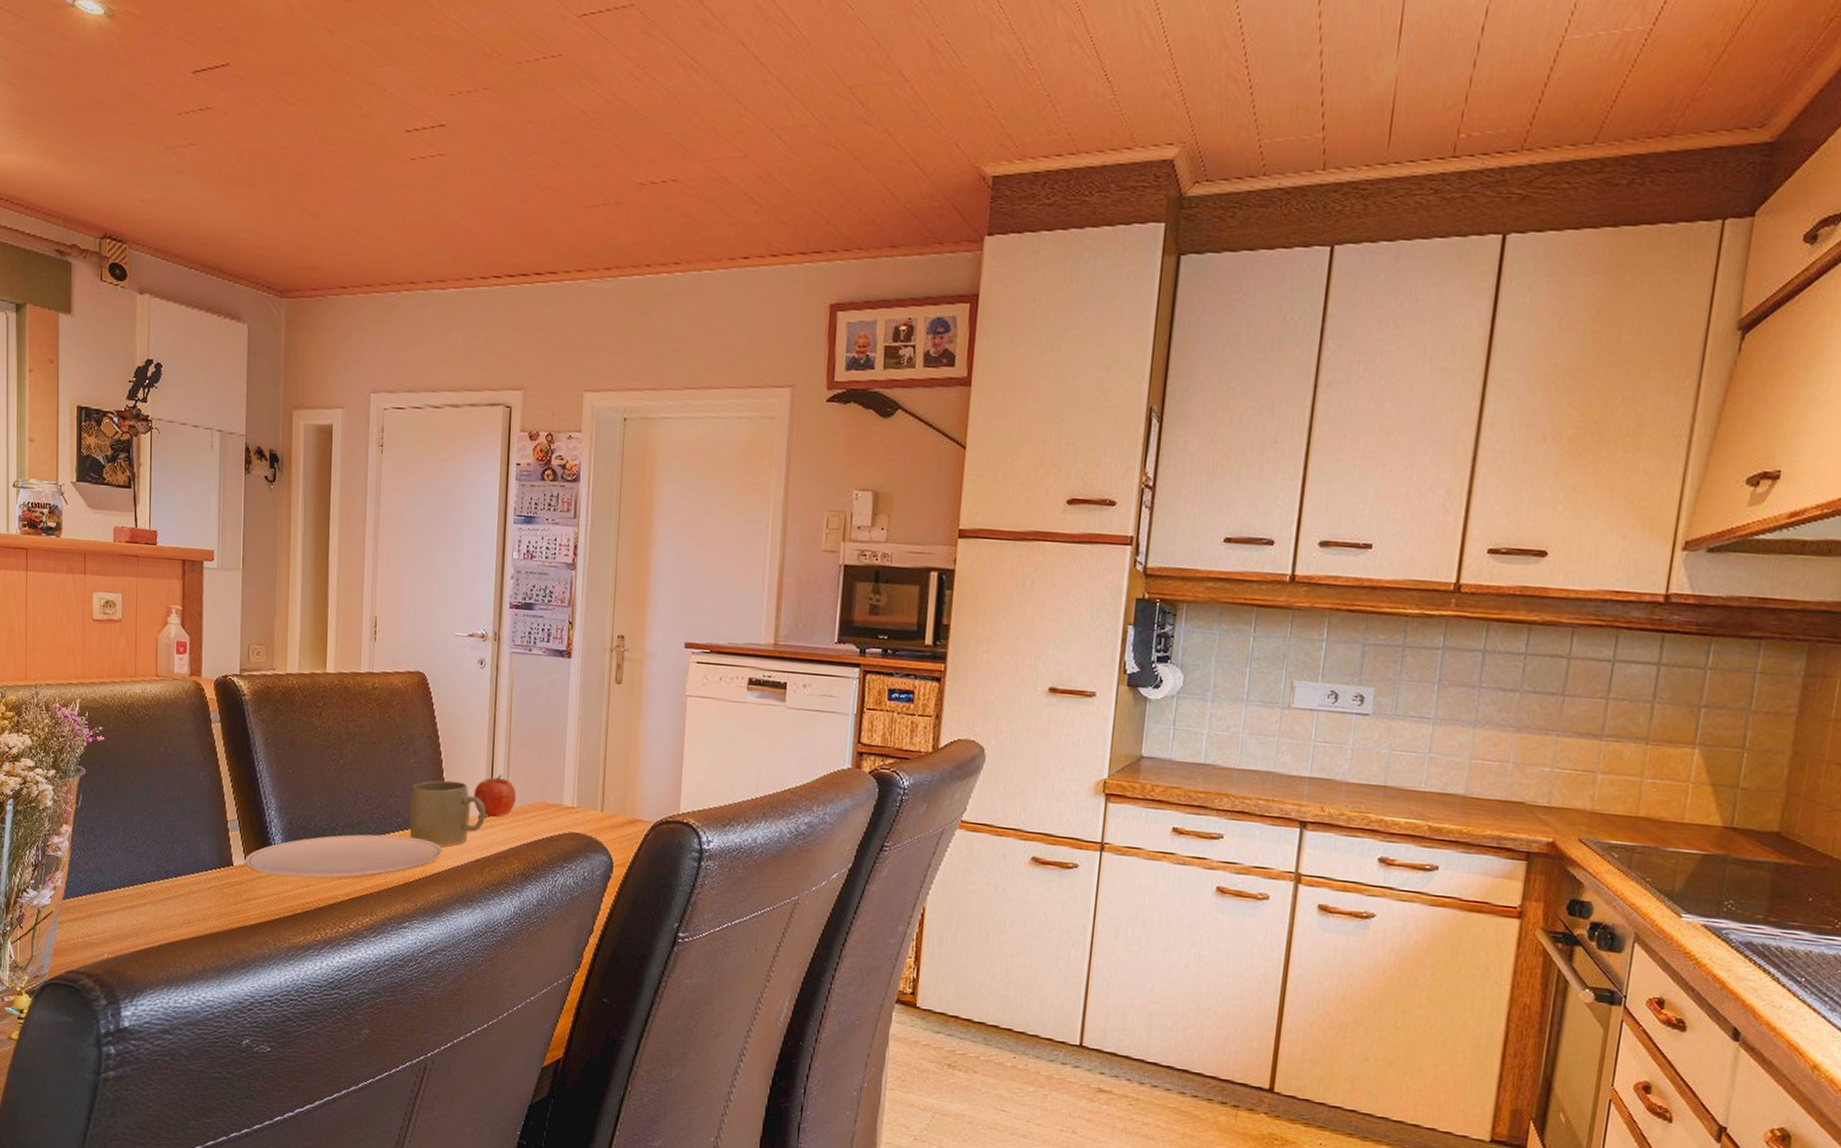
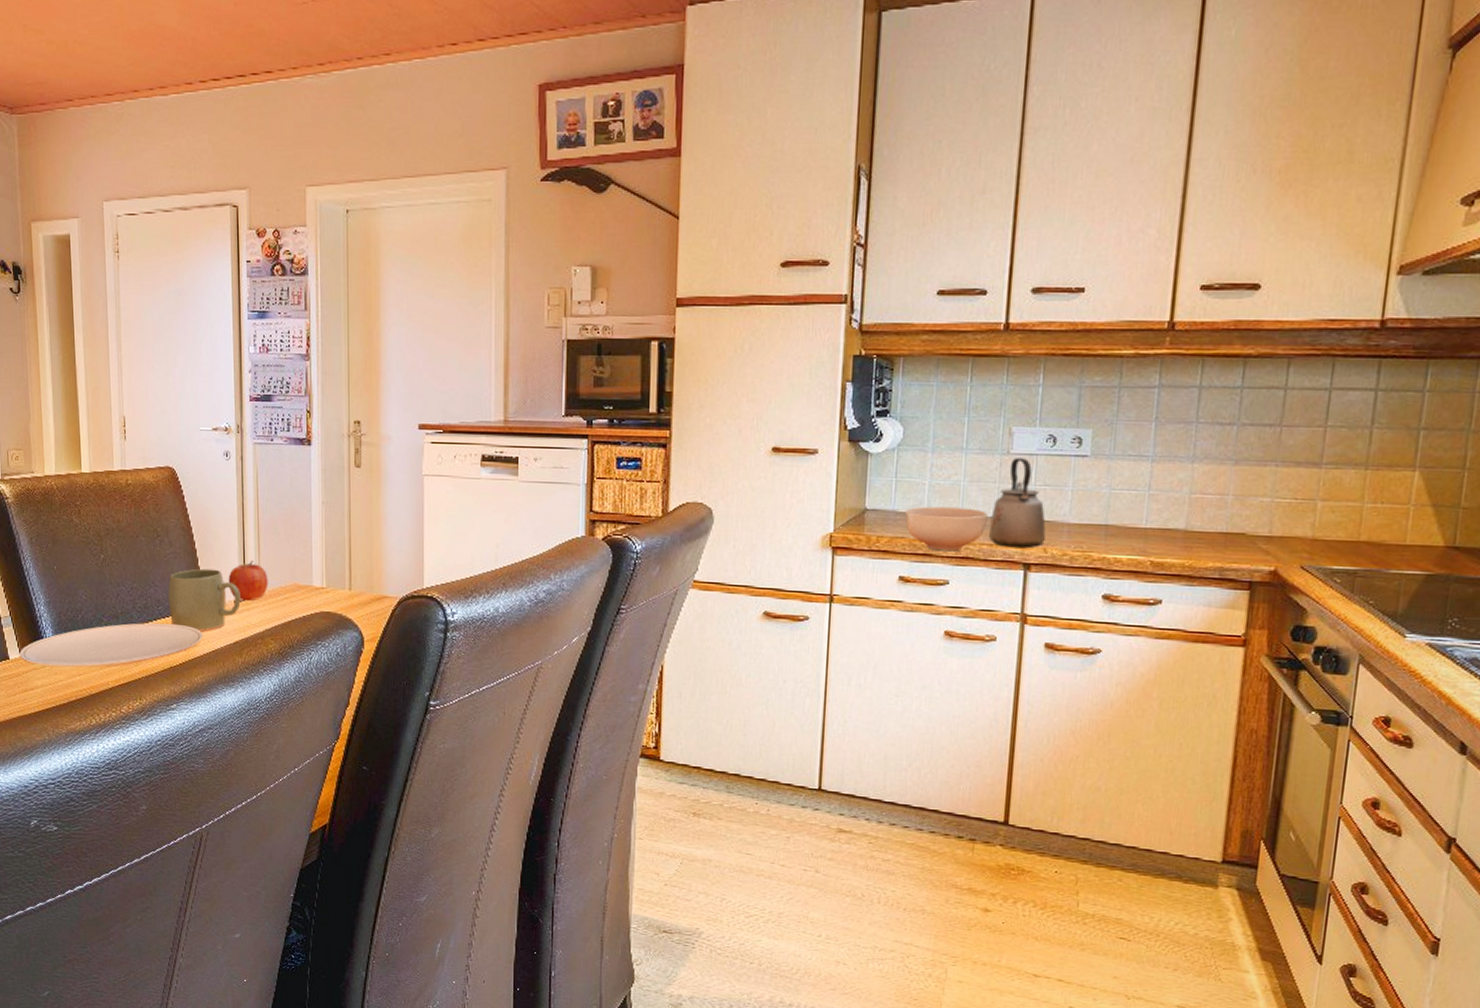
bowl: none [1181,756,1266,805] -> present [904,506,988,552]
kettle: none [1266,712,1324,806] -> present [989,458,1046,549]

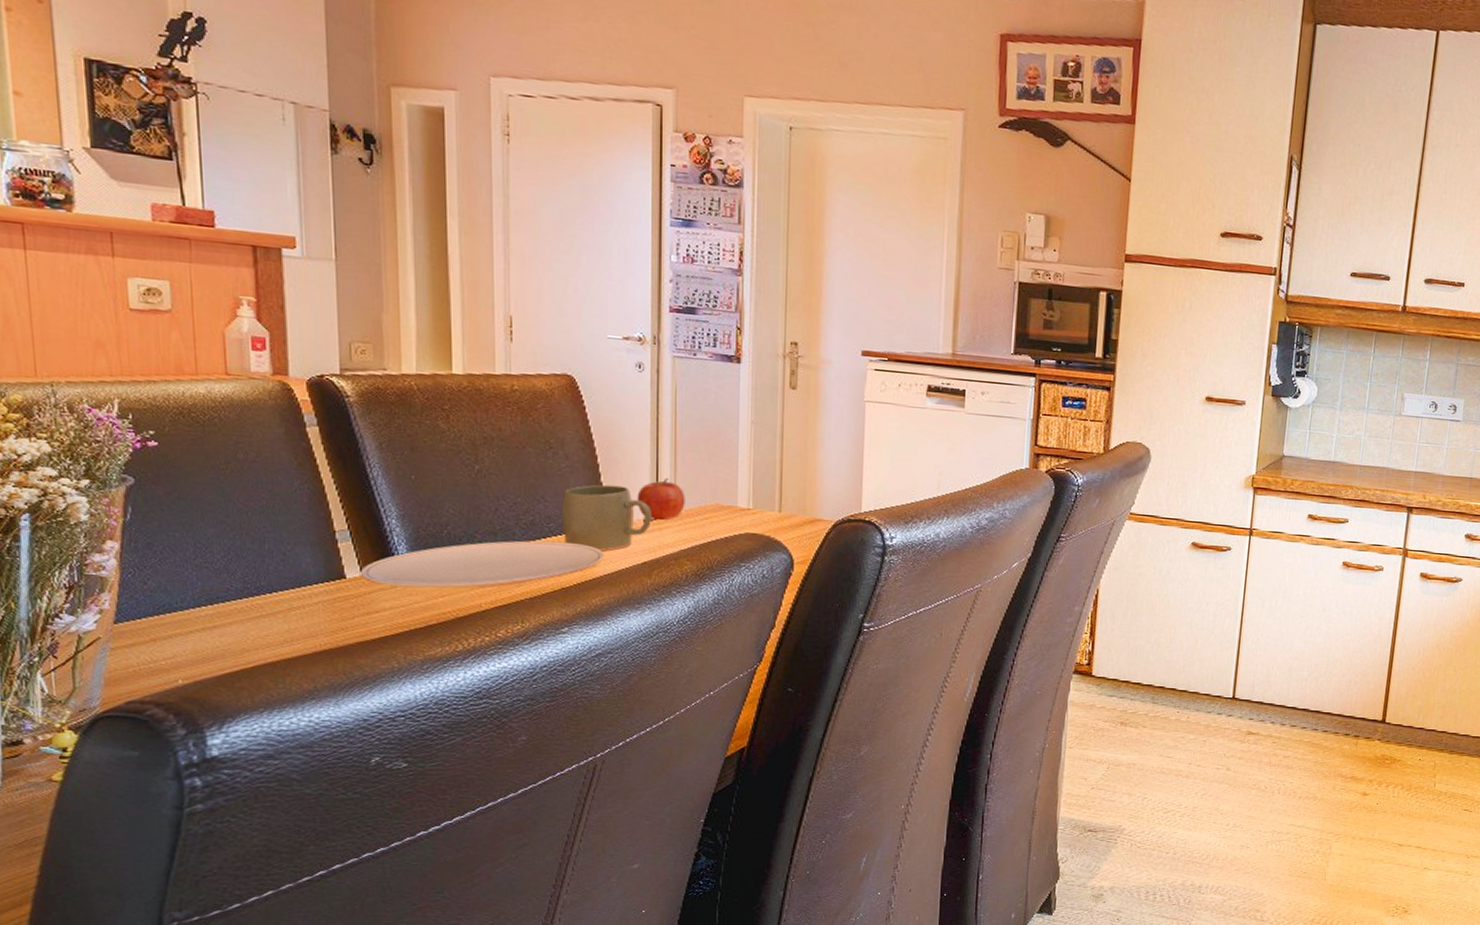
bowl: present [904,506,988,552] -> none [1315,455,1382,495]
kettle: present [989,458,1046,549] -> none [1382,419,1426,495]

